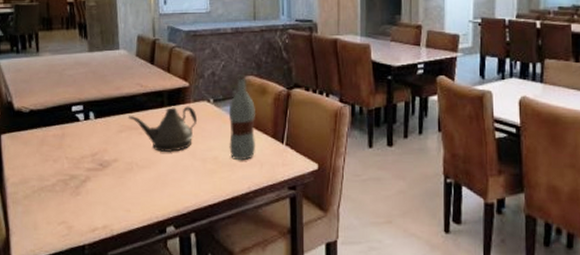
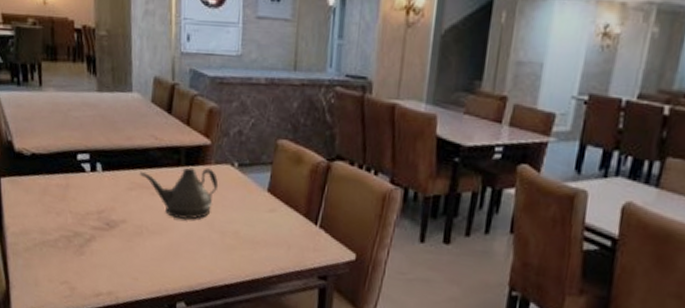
bottle: present [228,75,256,161] -> none [253,137,287,240]

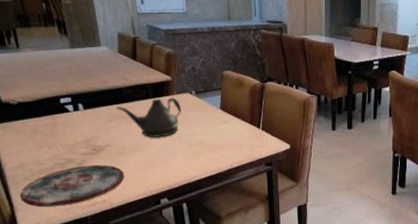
plate: none [17,242,138,291] -> present [19,165,125,207]

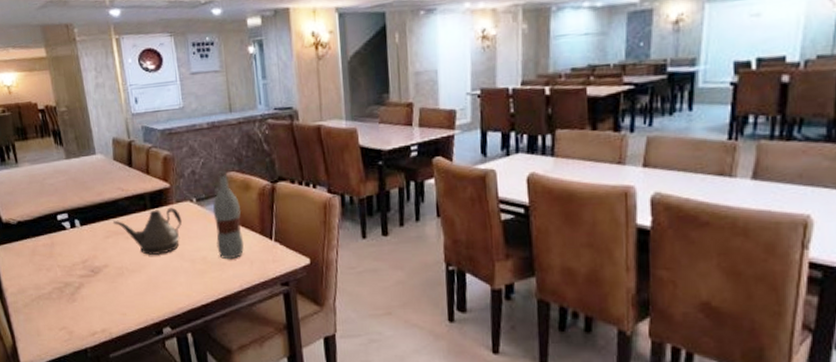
plate: present [19,165,125,207] -> none [20,288,124,337]
bottle: none [209,70,236,144] -> present [212,171,244,260]

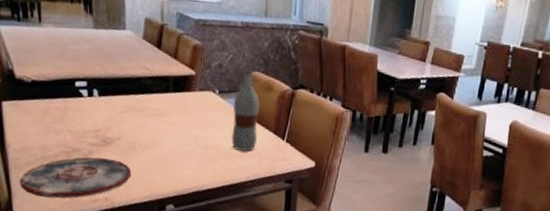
plate: none [20,288,124,337] -> present [19,157,132,199]
teapot: present [112,207,183,255] -> none [132,93,202,137]

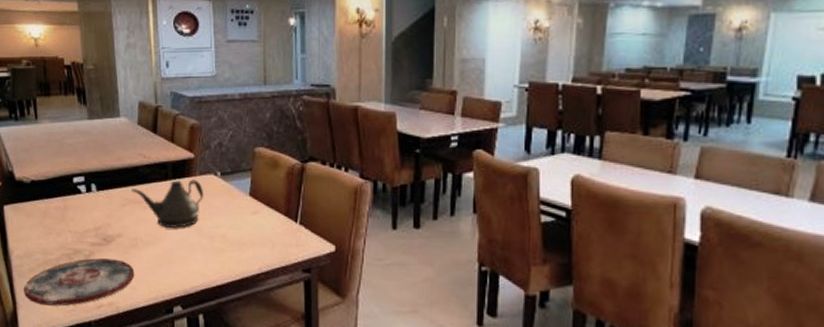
teapot: none [132,93,202,137] -> present [131,179,204,228]
bottle: present [231,69,260,152] -> none [237,146,267,240]

